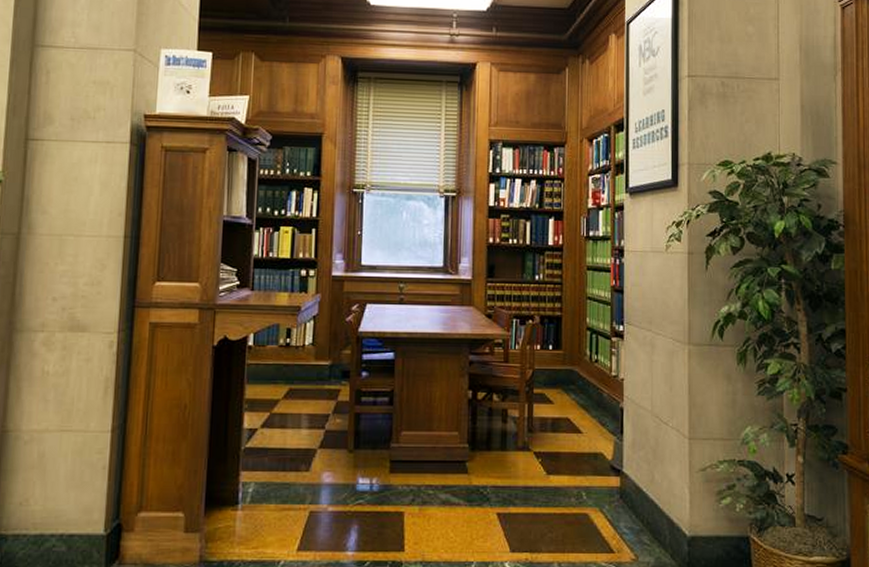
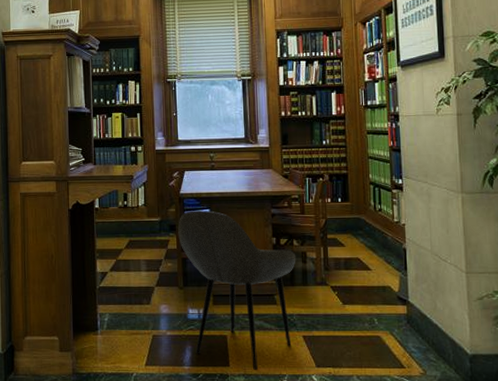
armchair: none [352,354,495,557] -> present [178,210,296,371]

